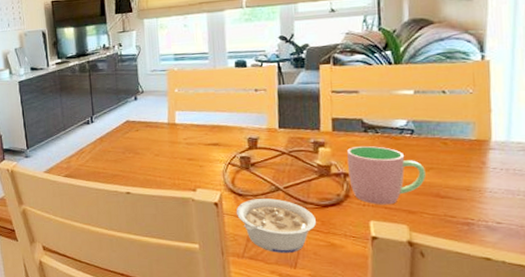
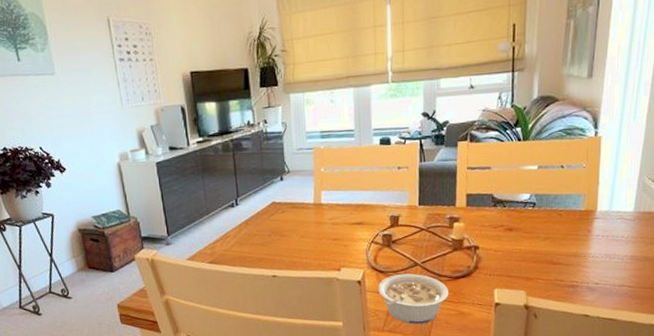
cup: present [347,146,426,205] -> none [478,219,542,274]

